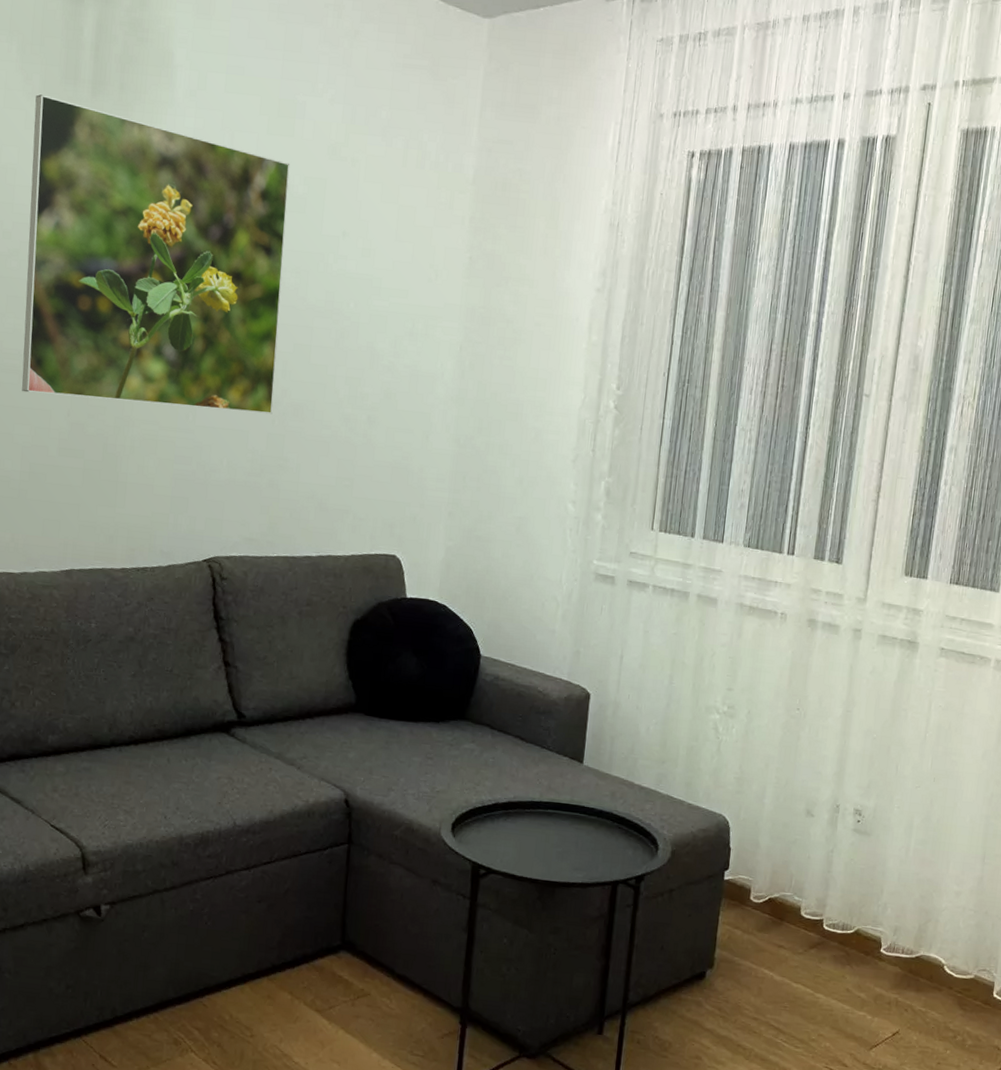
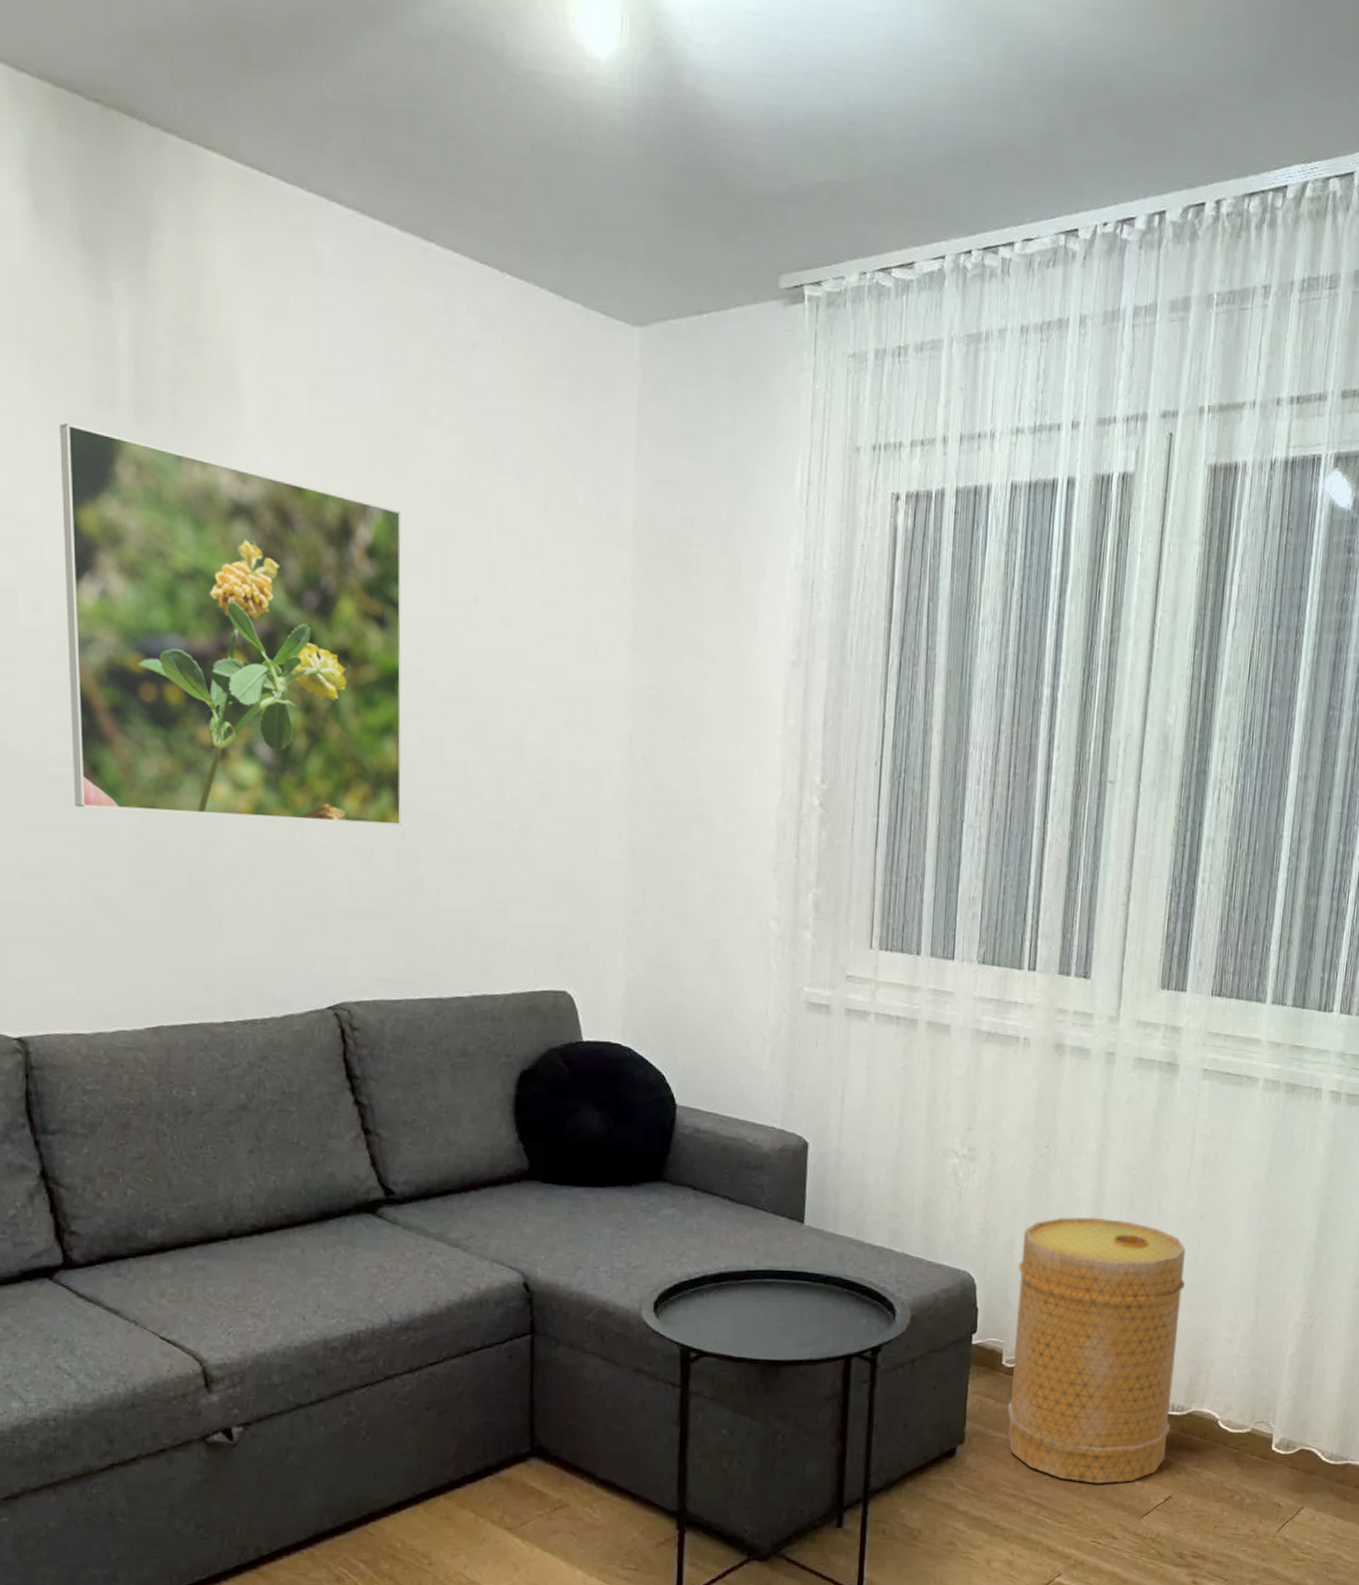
basket: none [752,772,919,1016] -> present [1007,1217,1186,1484]

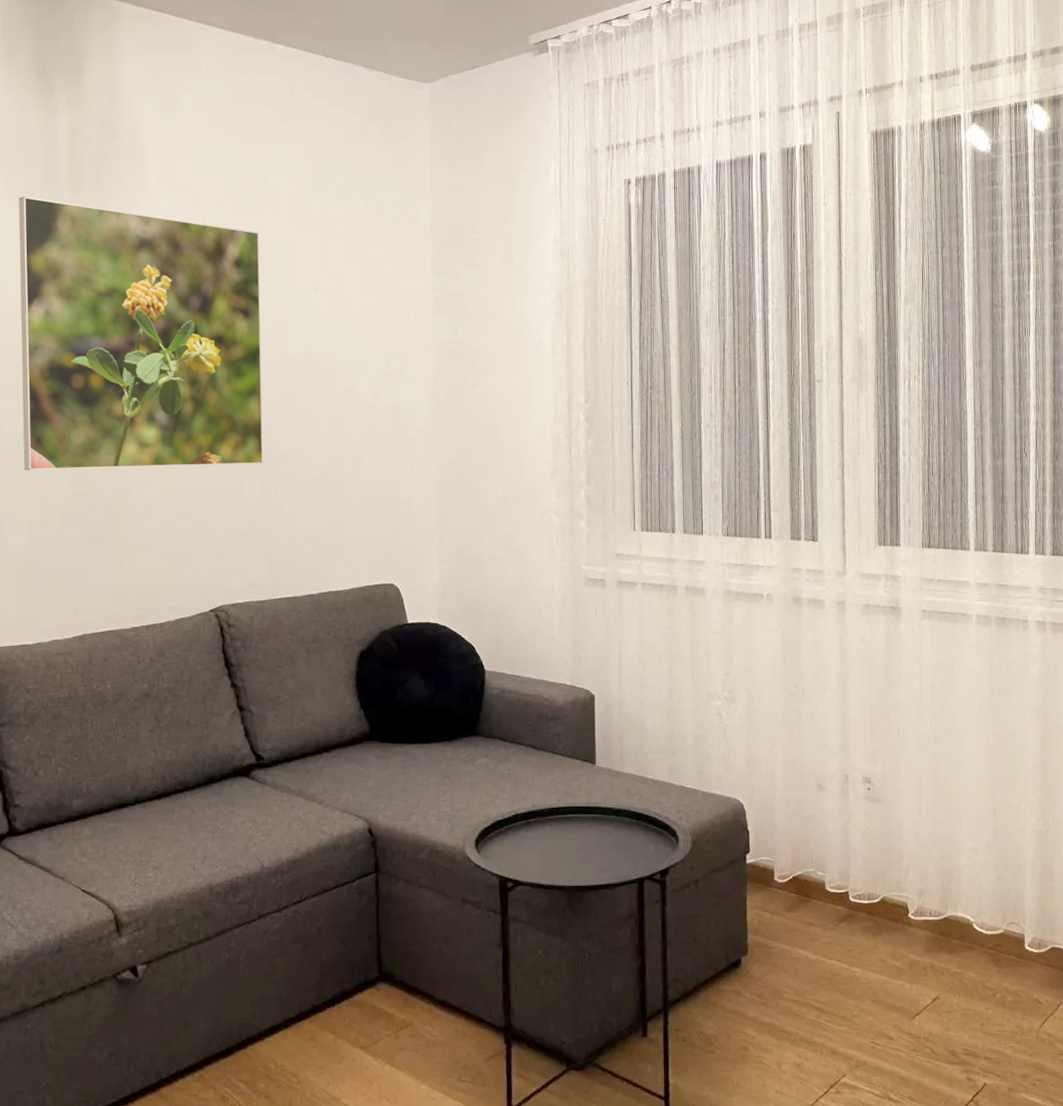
basket: present [1007,1217,1186,1484] -> none [781,744,931,988]

